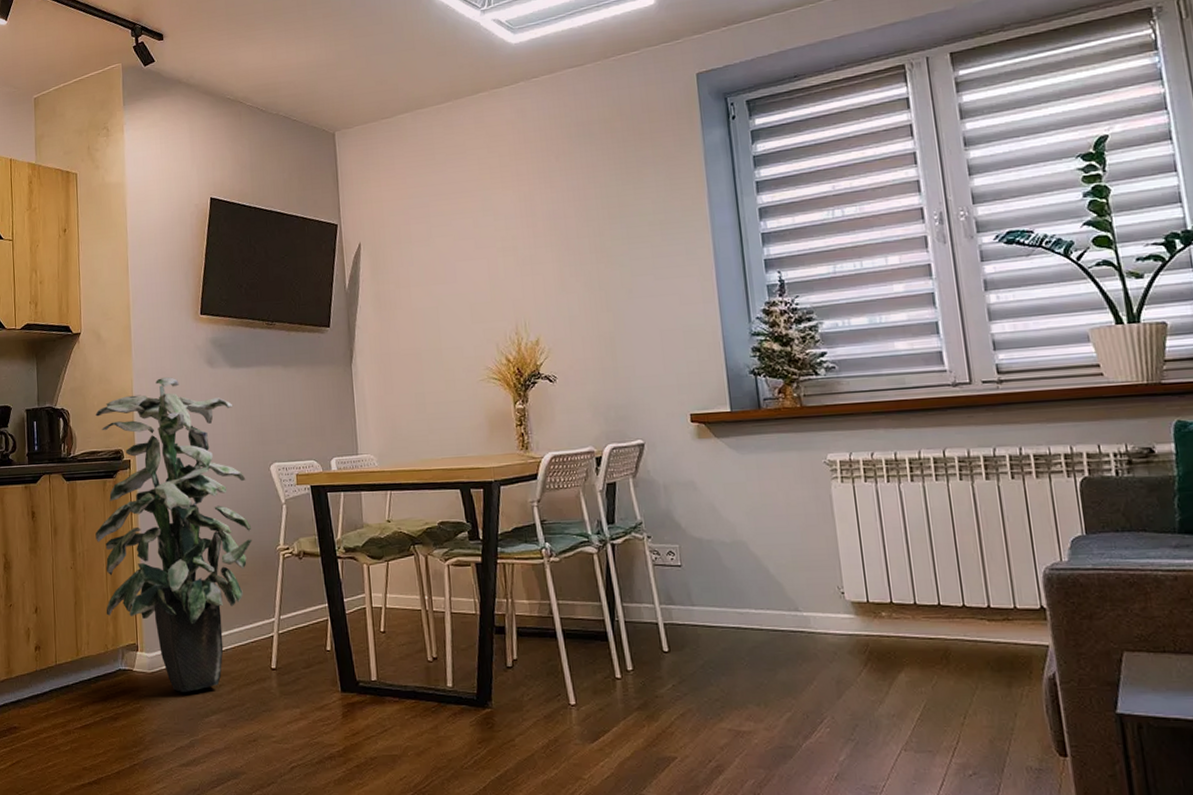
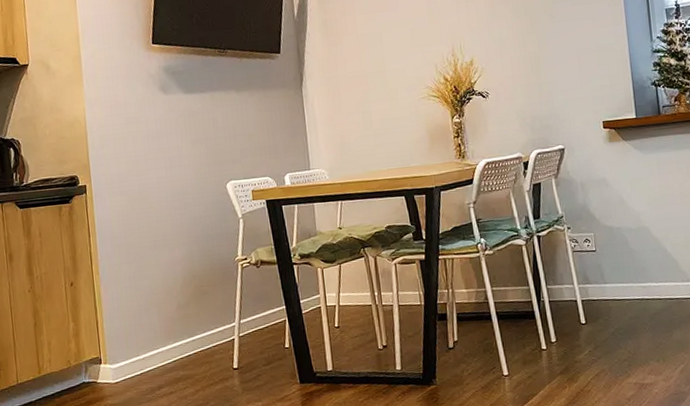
indoor plant: present [95,377,253,692] -> none [47,104,212,398]

